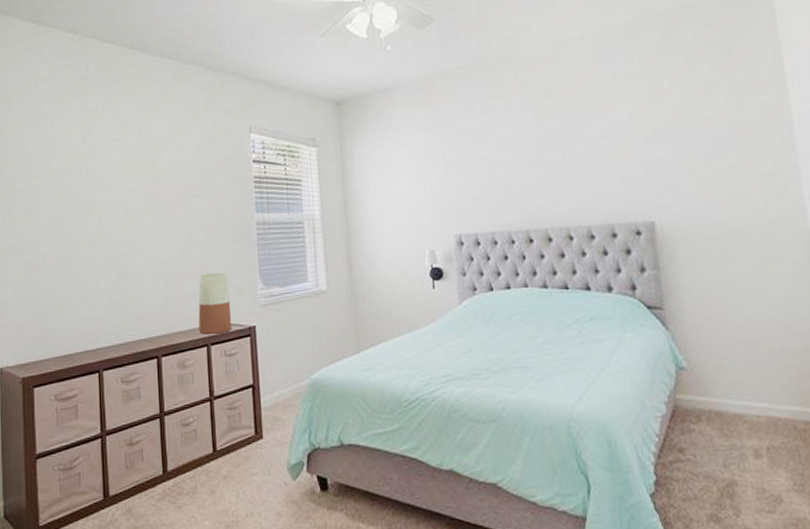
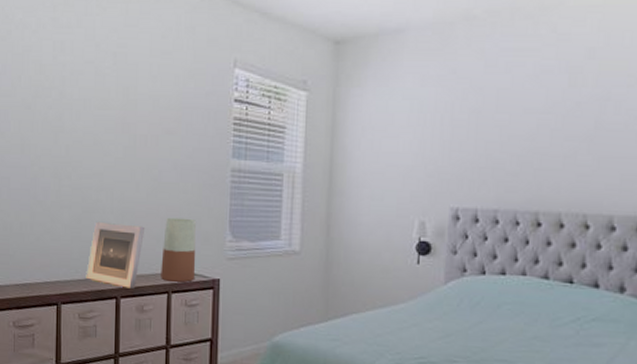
picture frame: none [127,285,181,347] -> present [87,221,145,289]

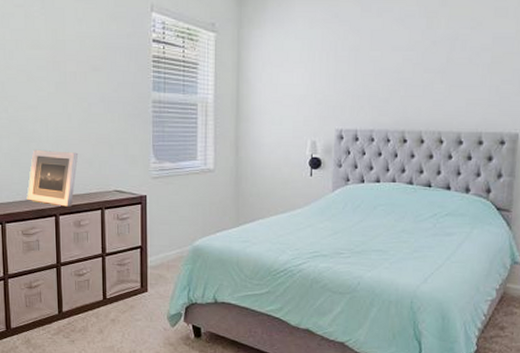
vase: present [161,217,196,283] -> none [94,144,124,199]

